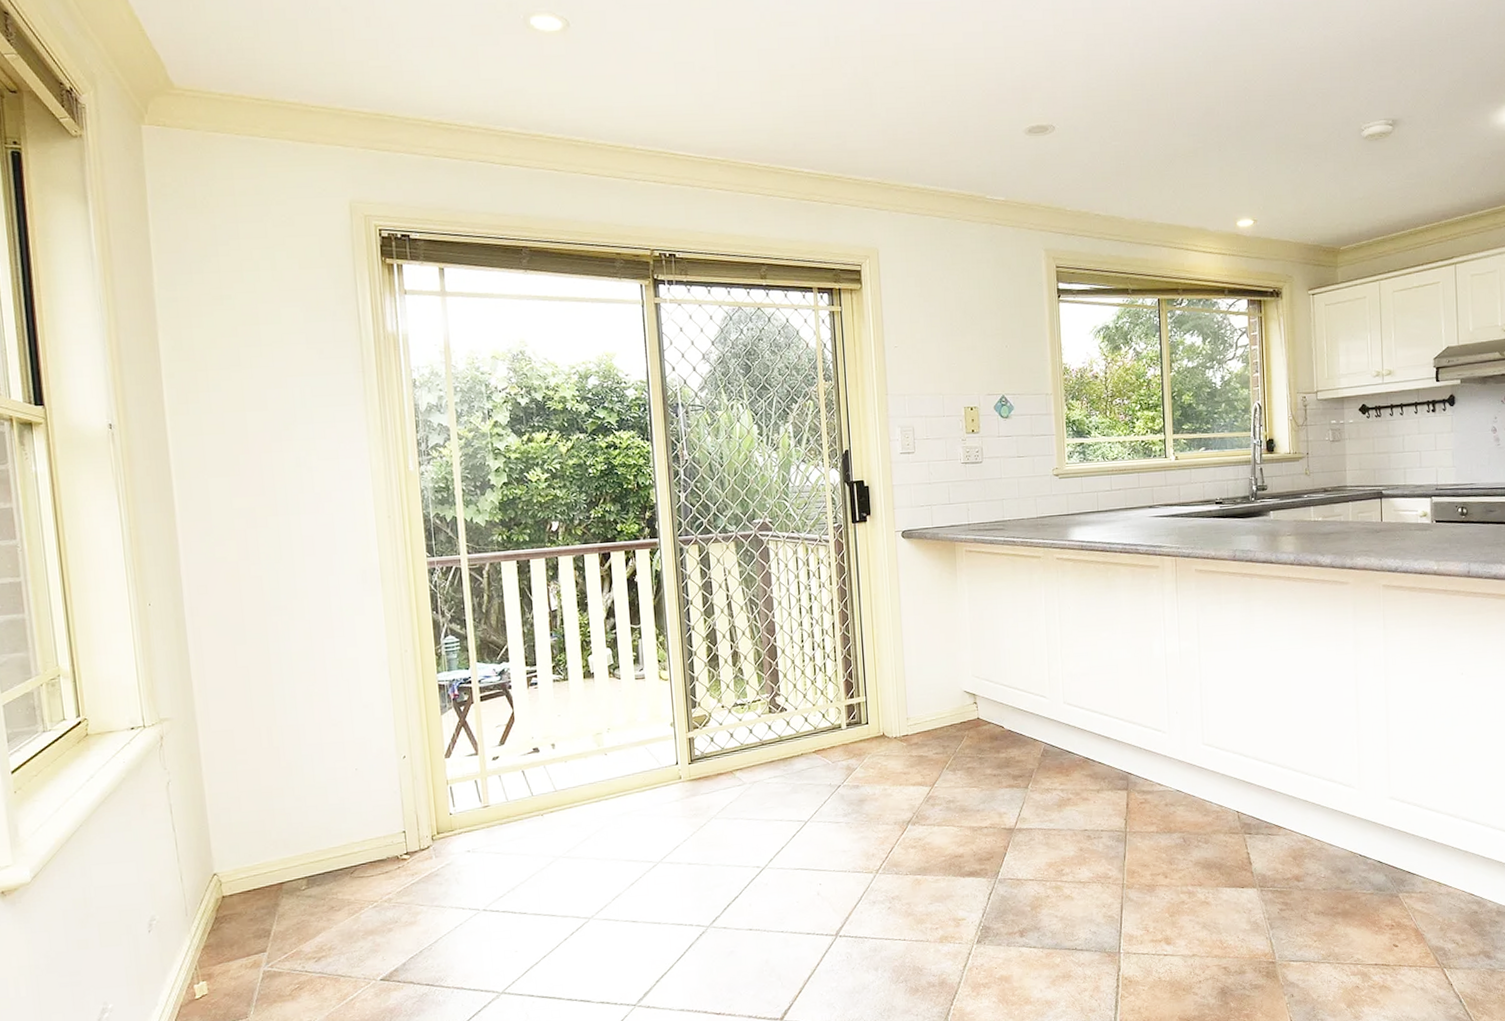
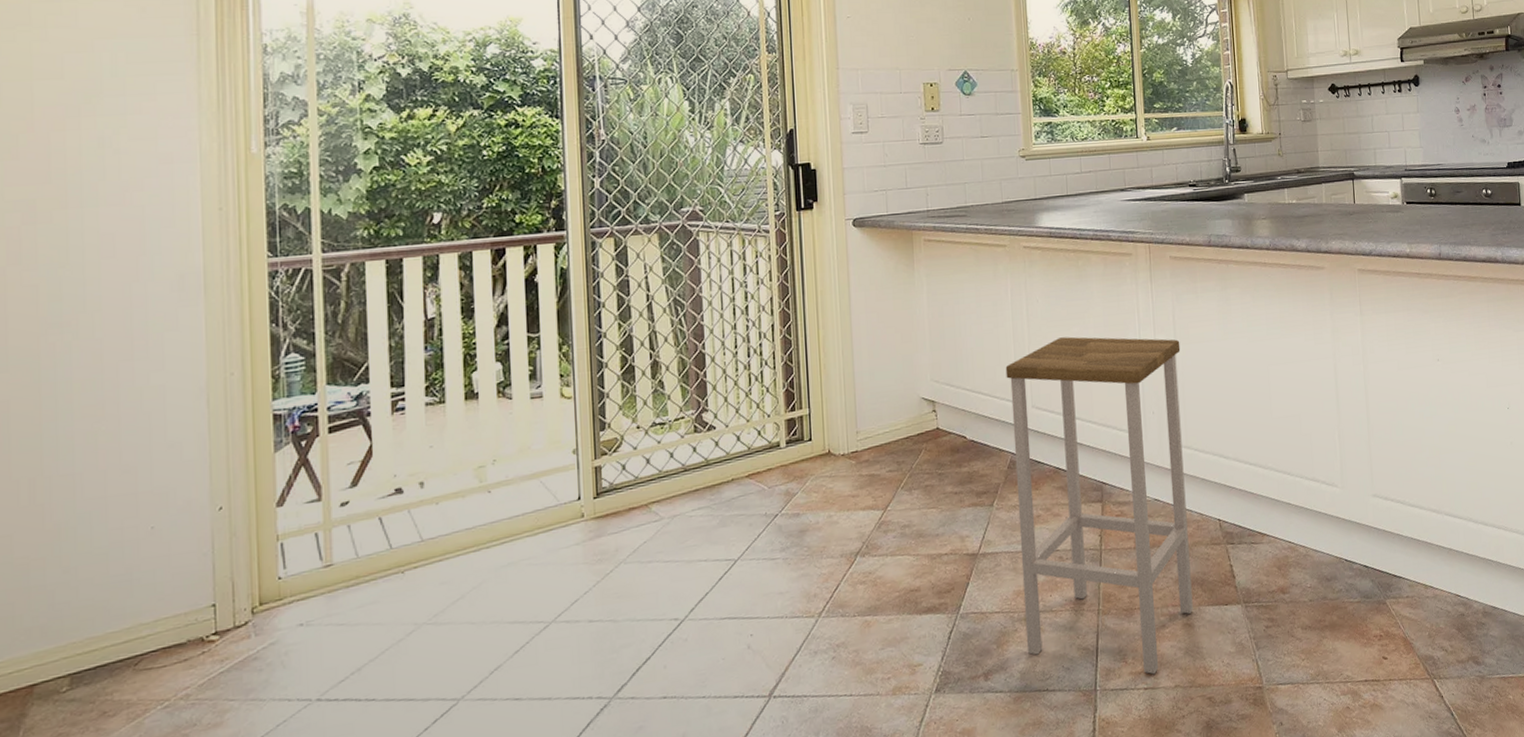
bar stool: none [1039,641,1211,944] -> present [1005,336,1193,675]

